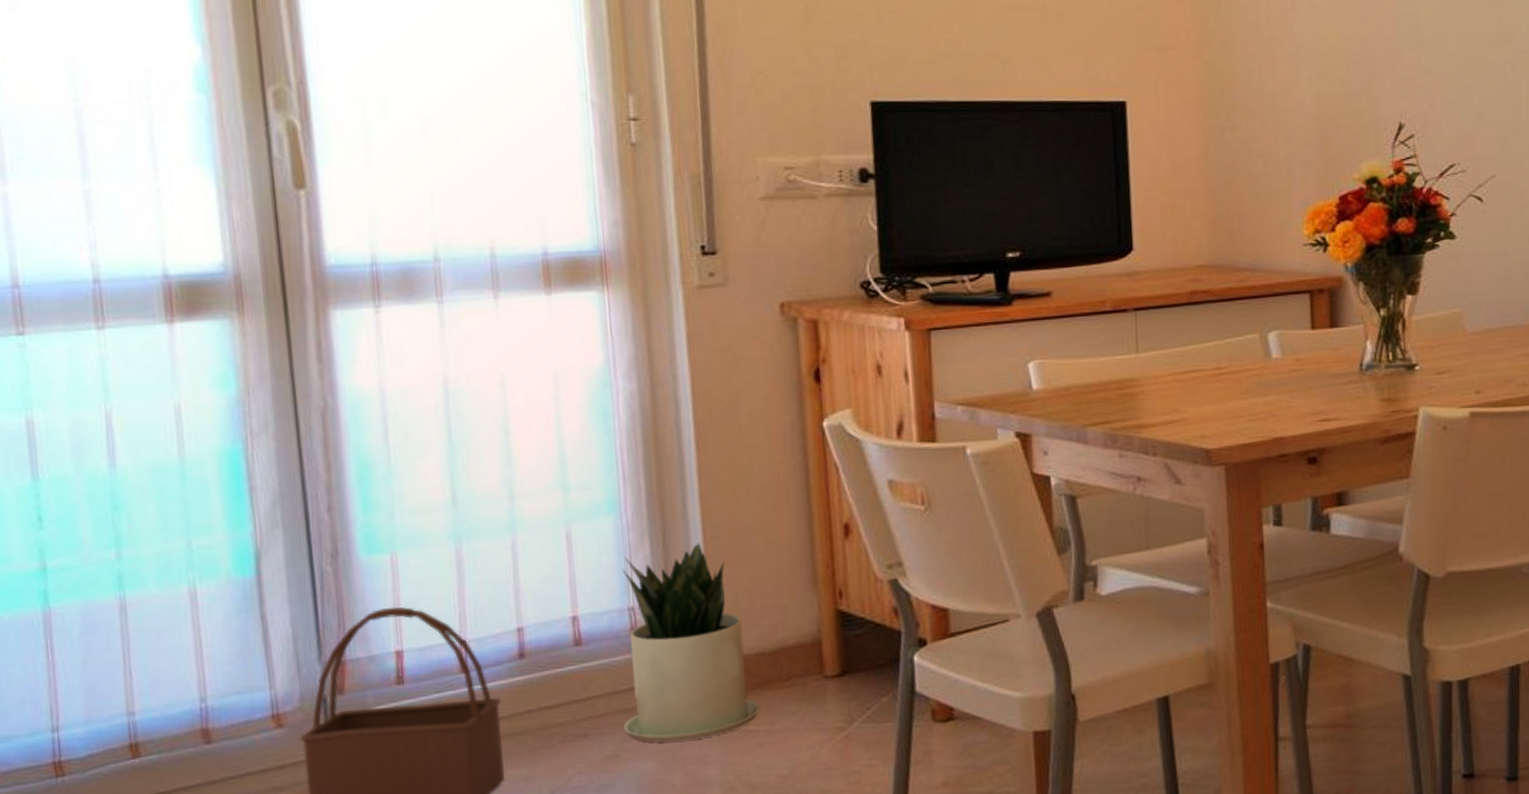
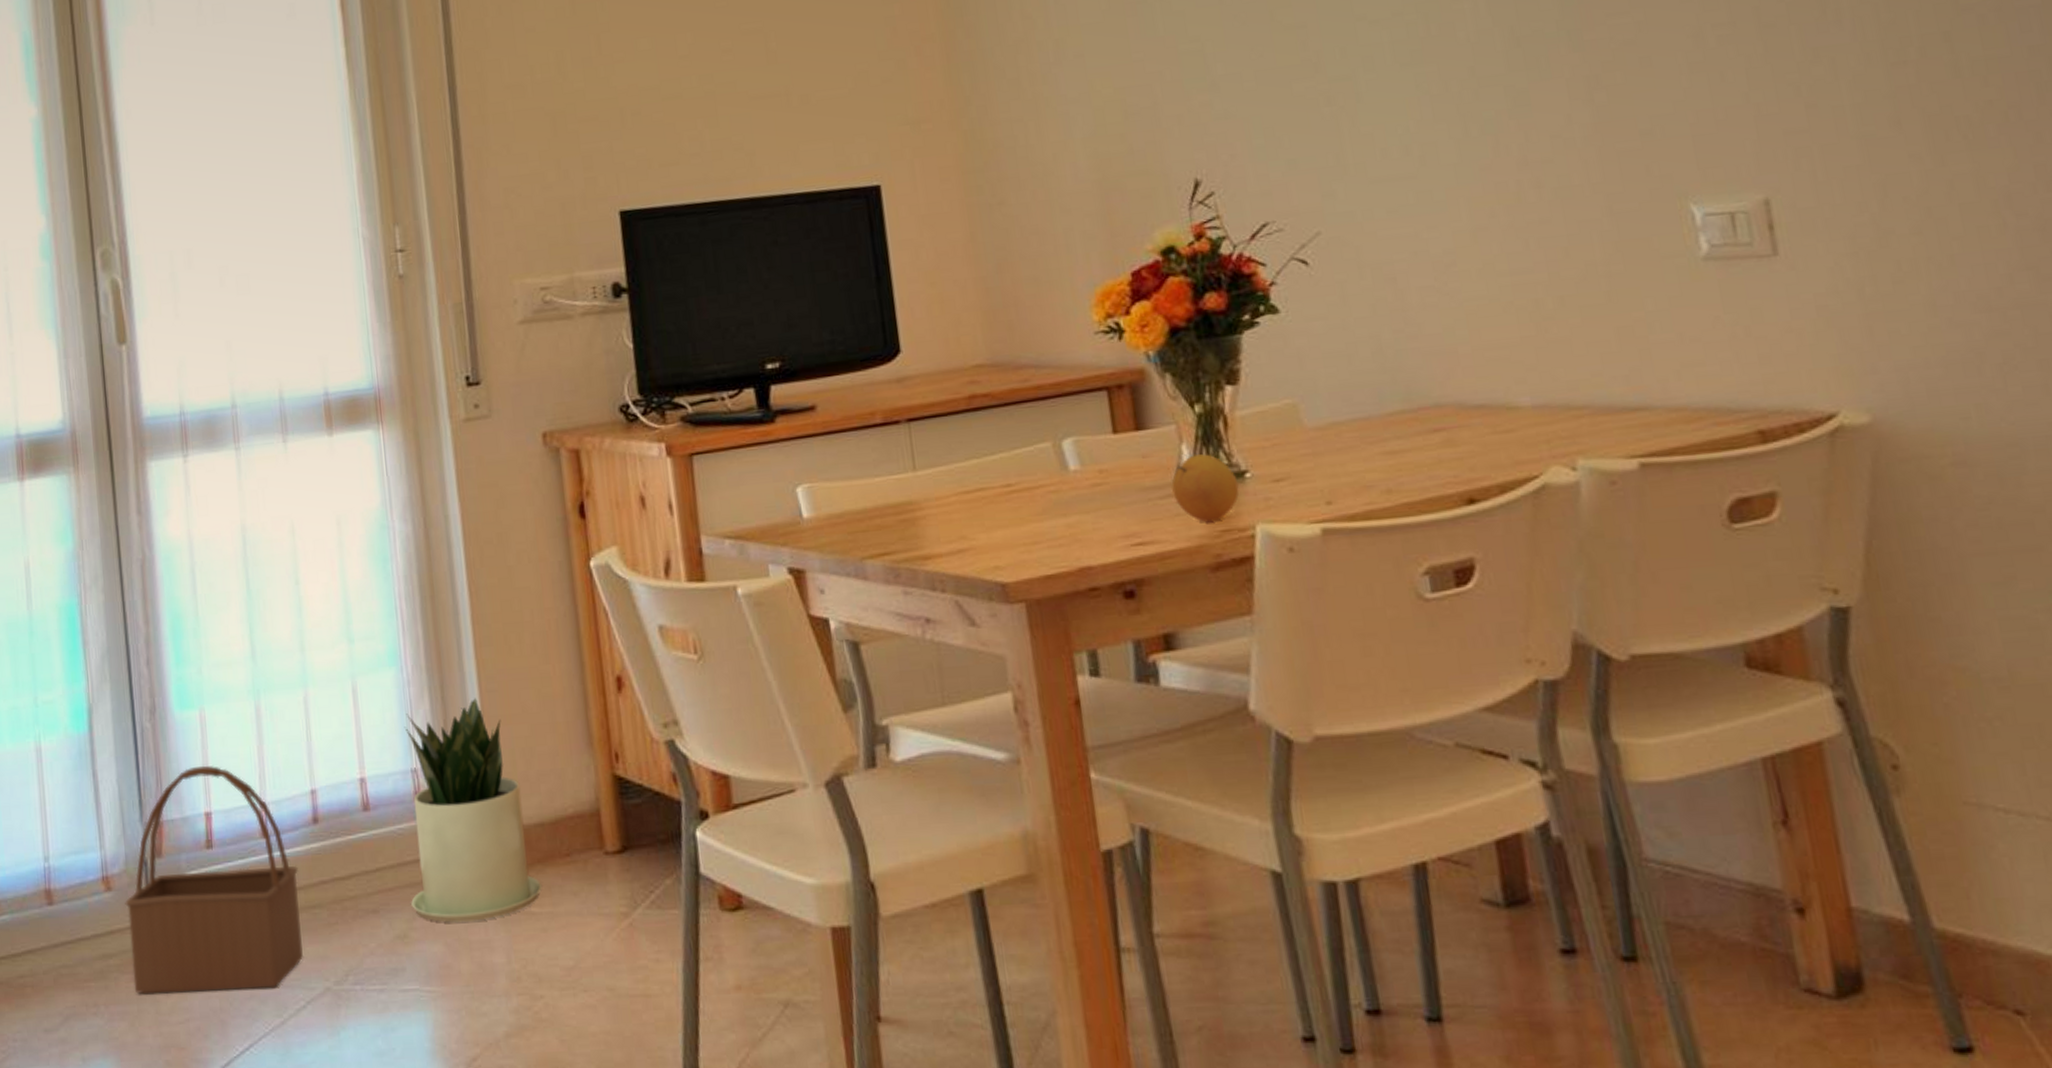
fruit: none [1355,349,1409,404] -> present [1171,454,1239,522]

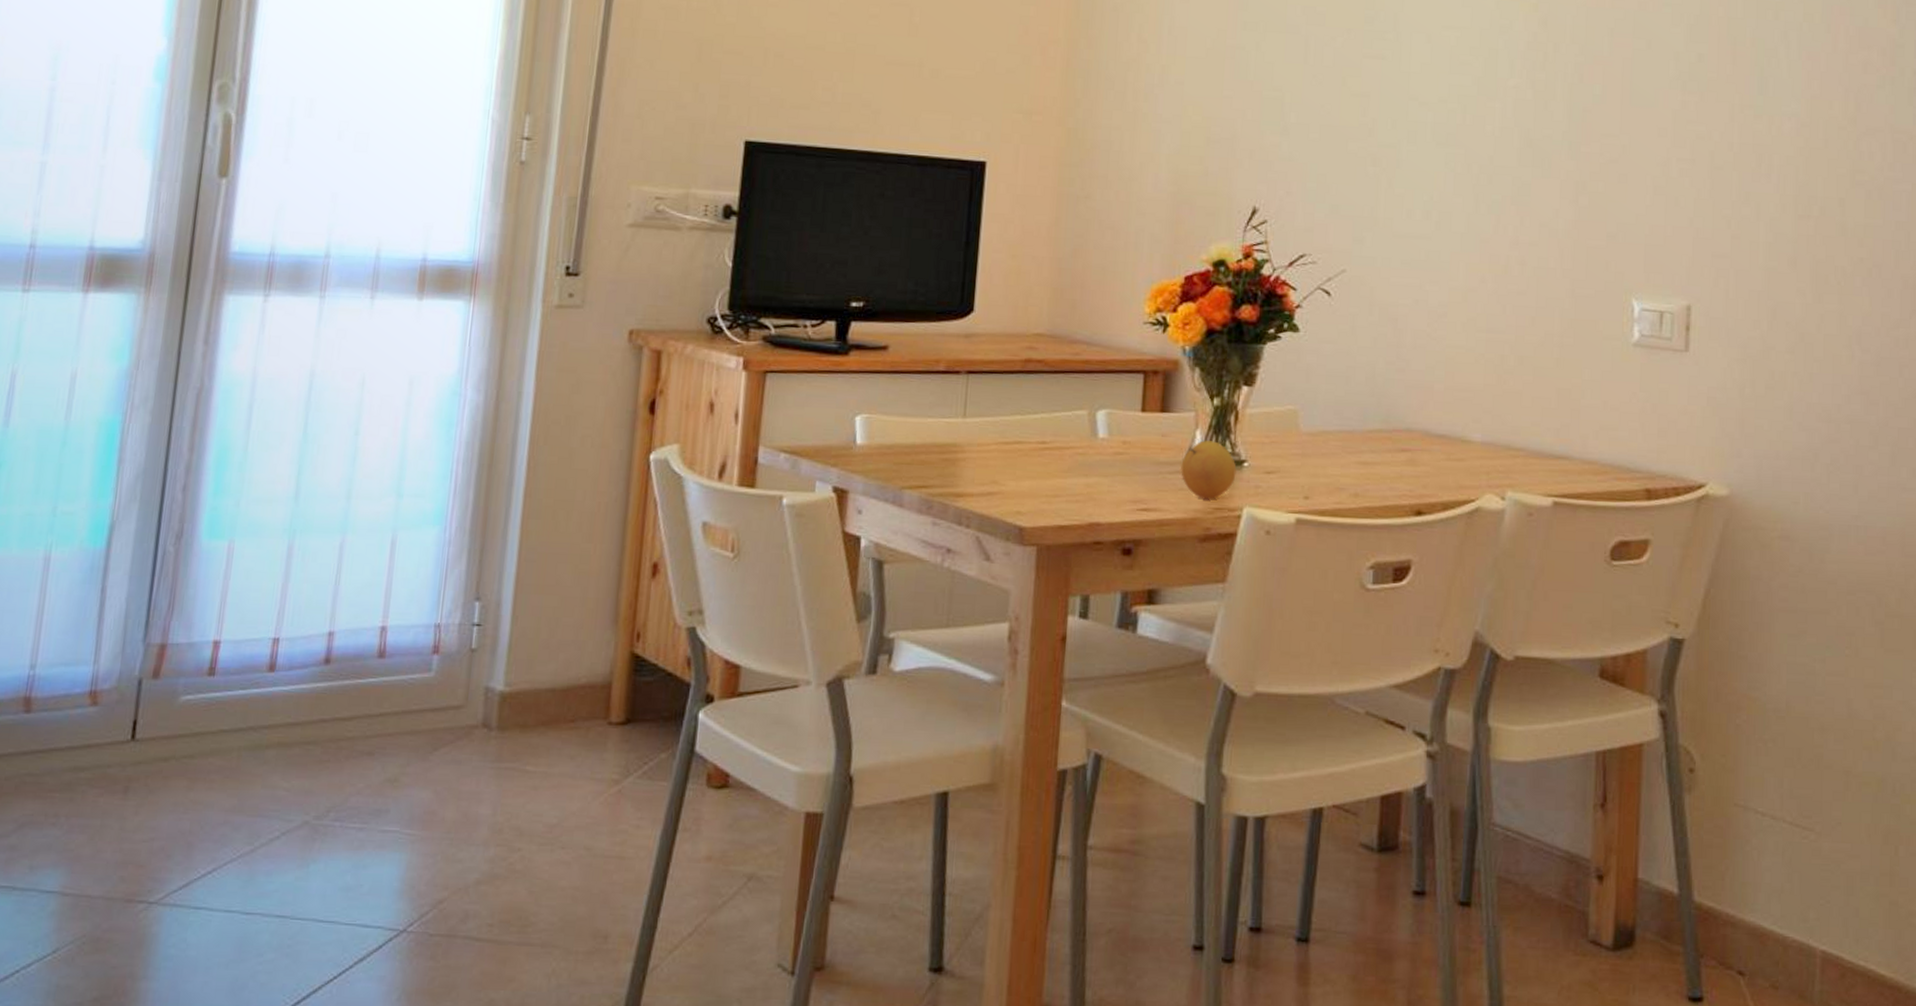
basket: present [125,765,303,995] -> none [101,595,300,817]
planter: present [404,698,543,923] -> none [408,565,542,773]

